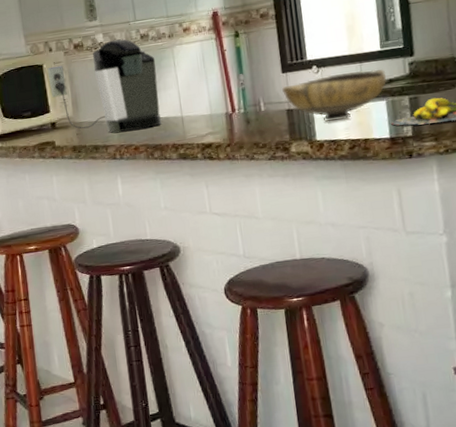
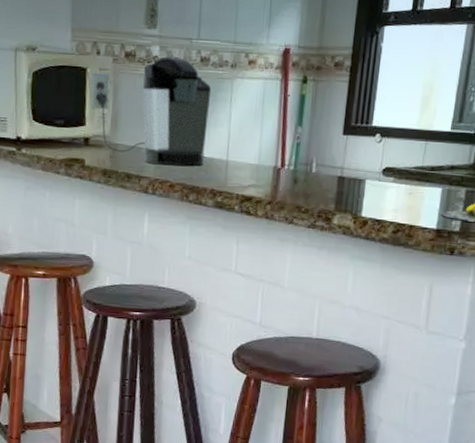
bowl: present [282,69,388,122] -> none [339,147,450,200]

